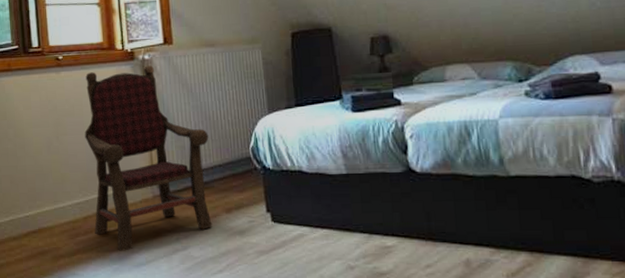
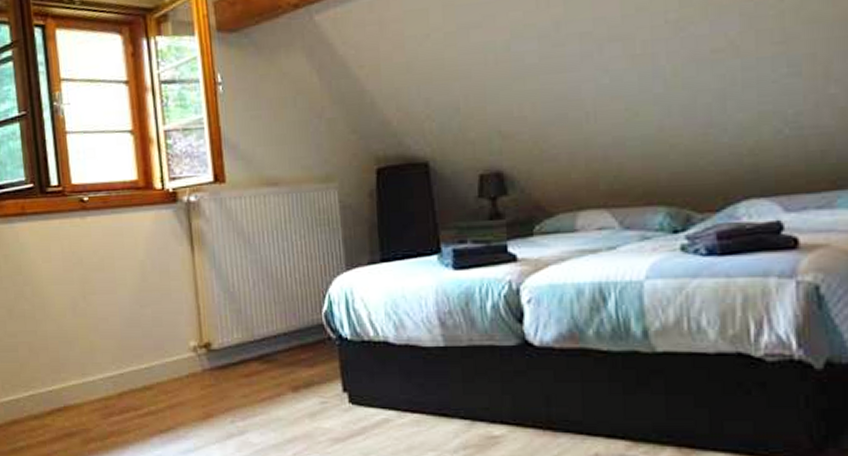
armchair: present [84,65,212,251] -> none [117,209,275,435]

